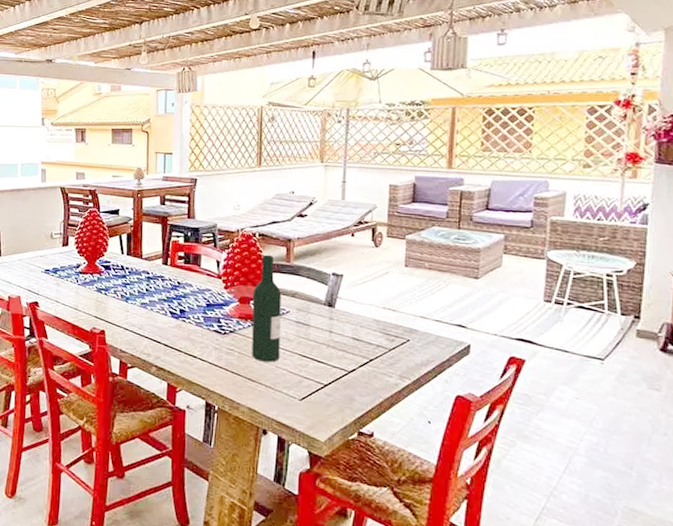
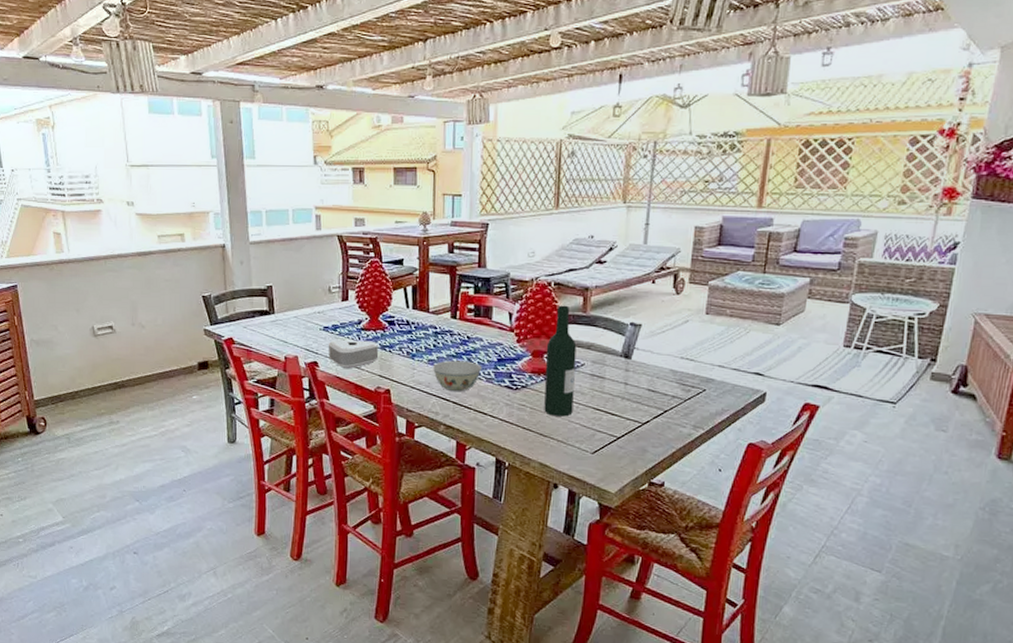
speaker: none [48,281,95,310] -> present [328,339,379,369]
bowl: none [144,304,192,335] -> present [432,360,483,392]

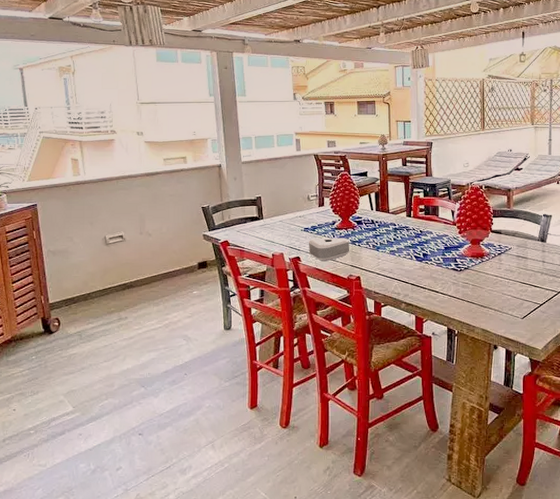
bowl: present [432,360,483,392] -> none [393,250,433,276]
wine bottle: present [544,305,577,417] -> none [481,203,505,290]

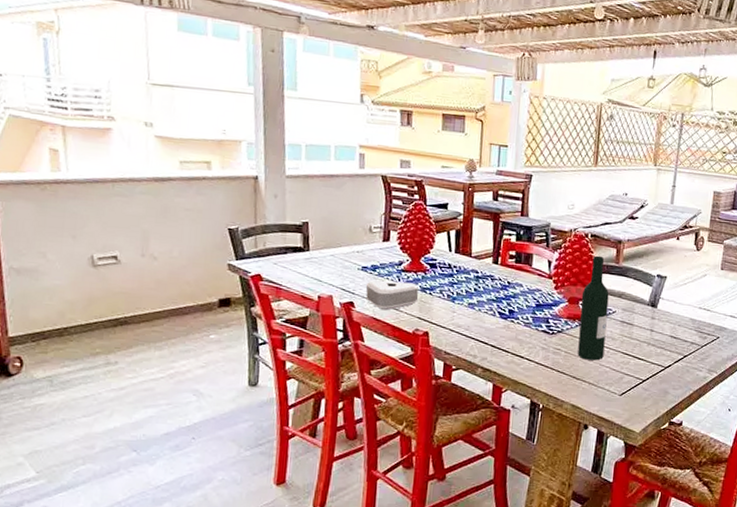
wine bottle: none [481,203,505,290] -> present [577,255,609,361]

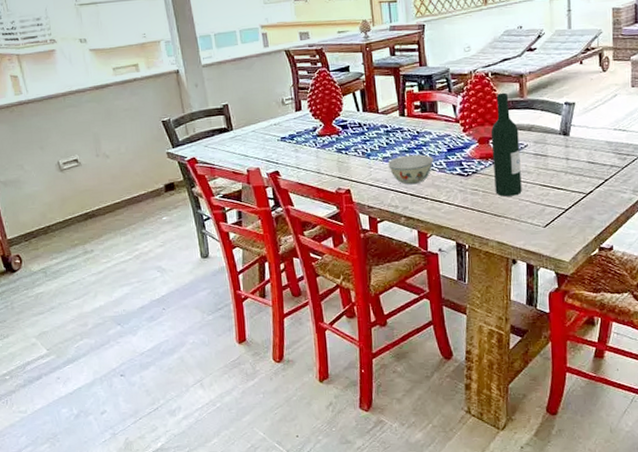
speaker: present [365,280,419,311] -> none [287,145,336,175]
bowl: none [472,304,521,336] -> present [387,154,434,185]

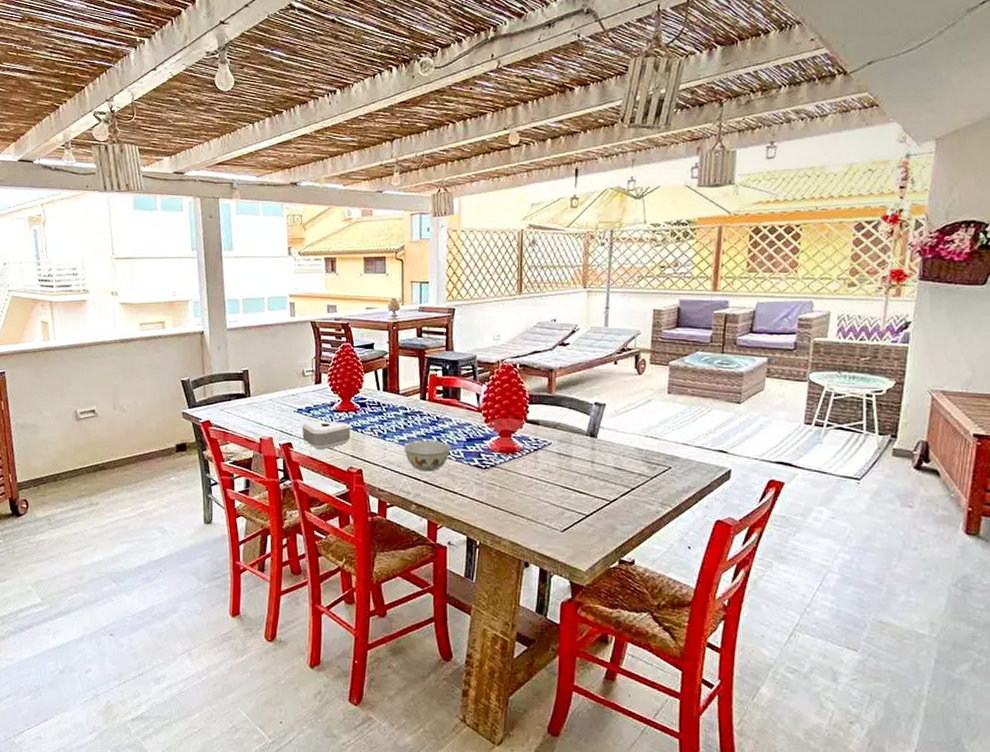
speaker: none [287,145,336,175] -> present [301,421,351,450]
wine bottle: present [490,92,522,197] -> none [513,386,543,495]

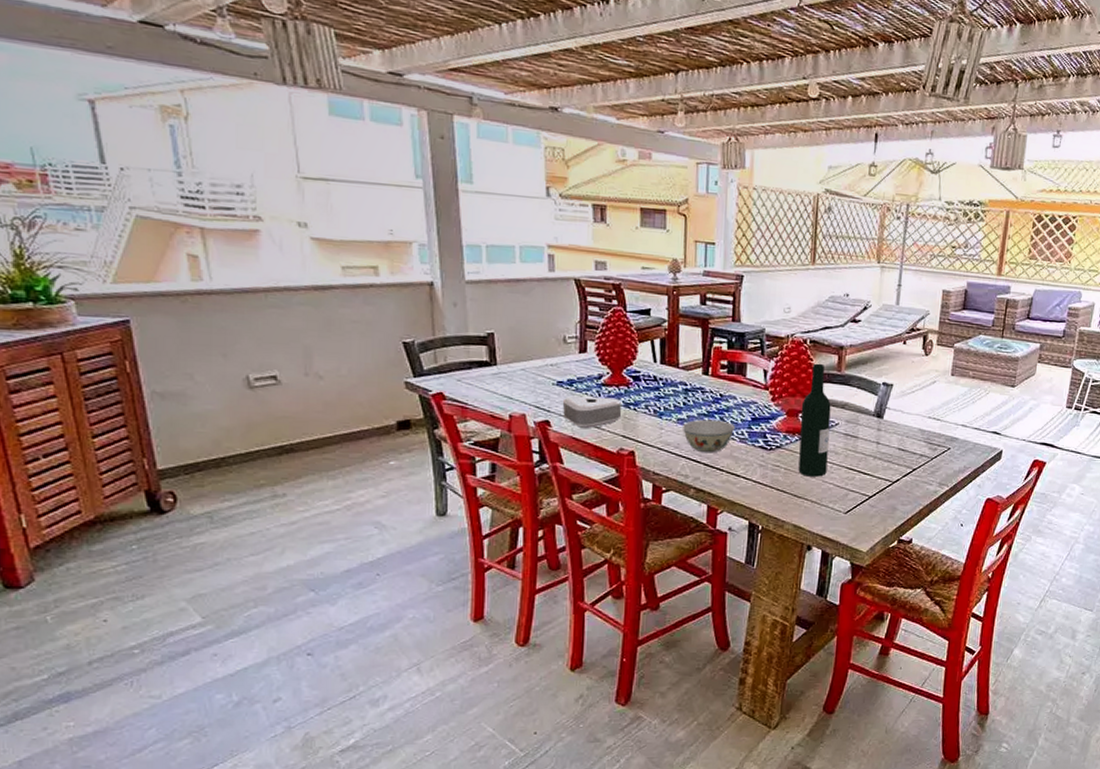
wine bottle: none [513,386,543,495] -> present [798,363,831,477]

